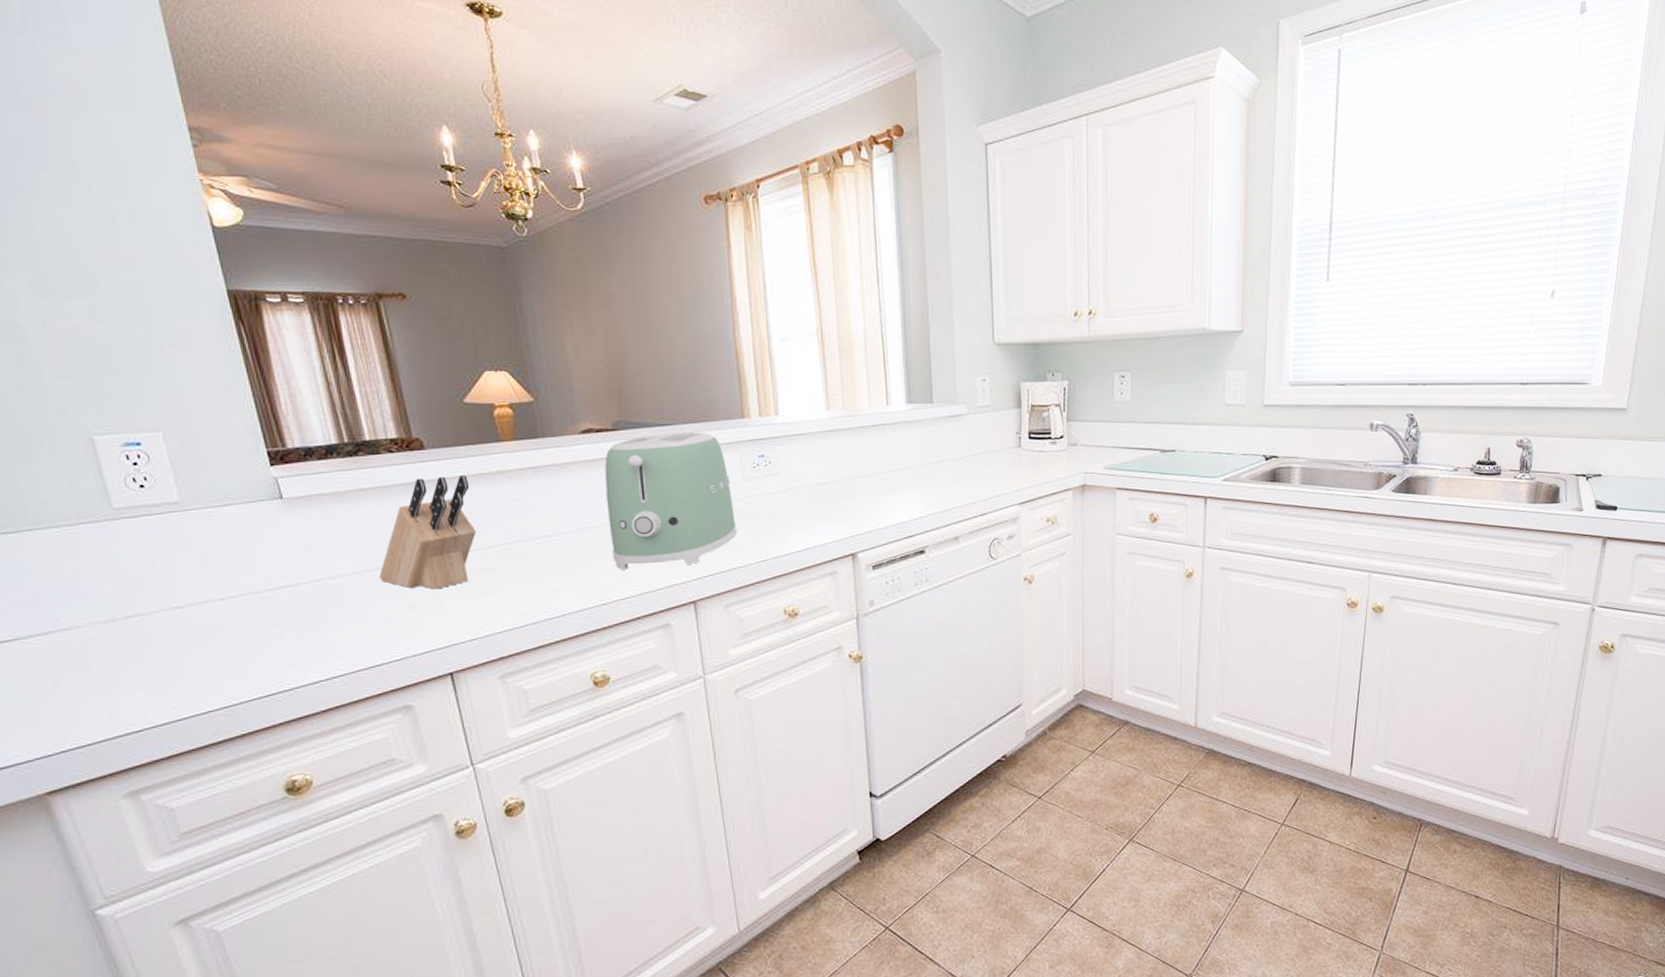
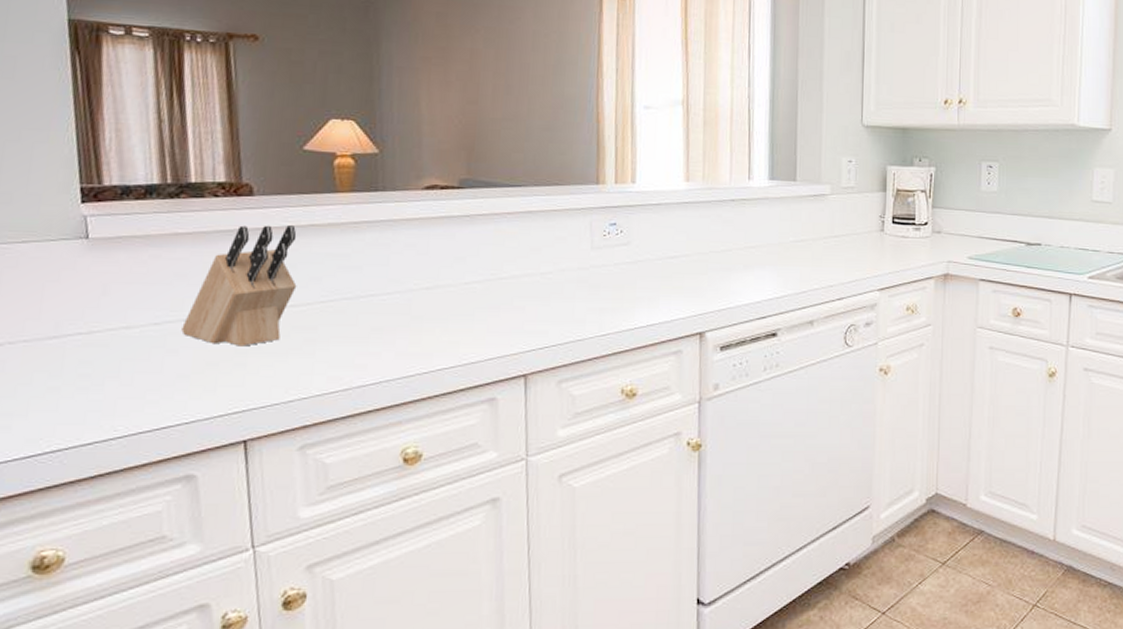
toaster: present [604,432,737,570] -> none [442,194,580,336]

